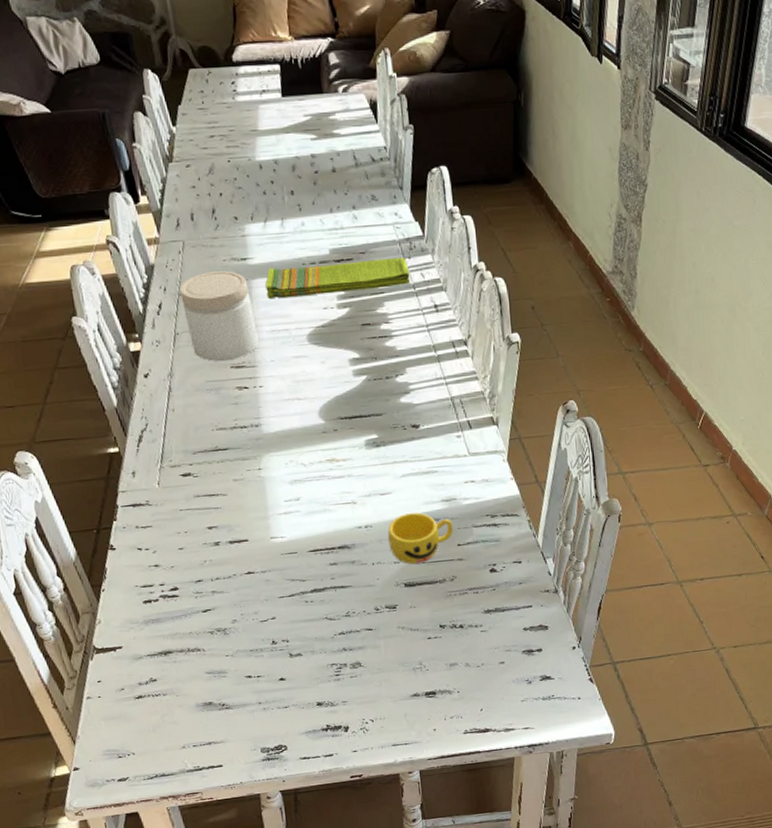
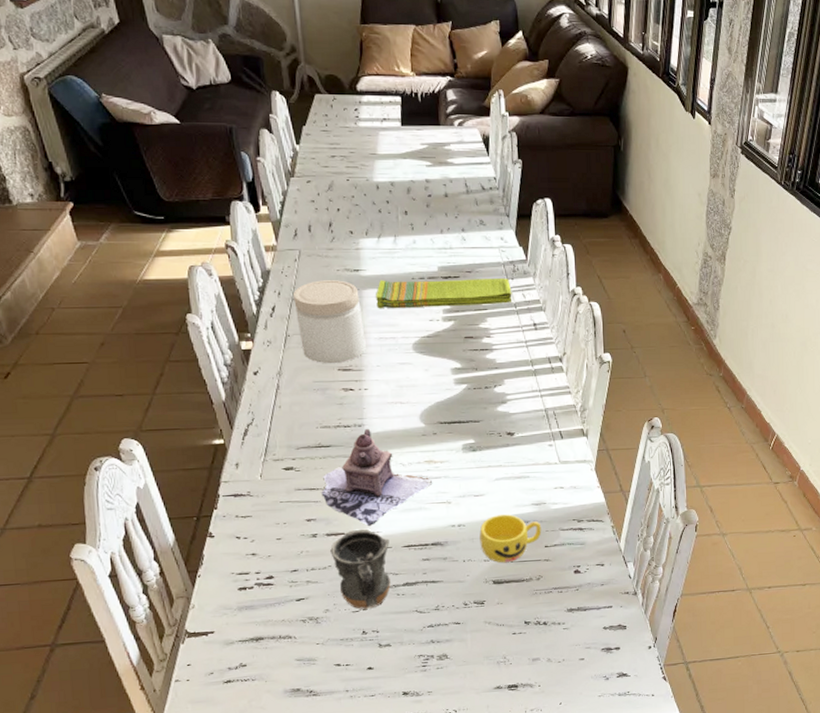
teapot: none [221,428,336,532] -> present [321,428,433,527]
mug: none [234,534,298,619] -> present [330,529,391,610]

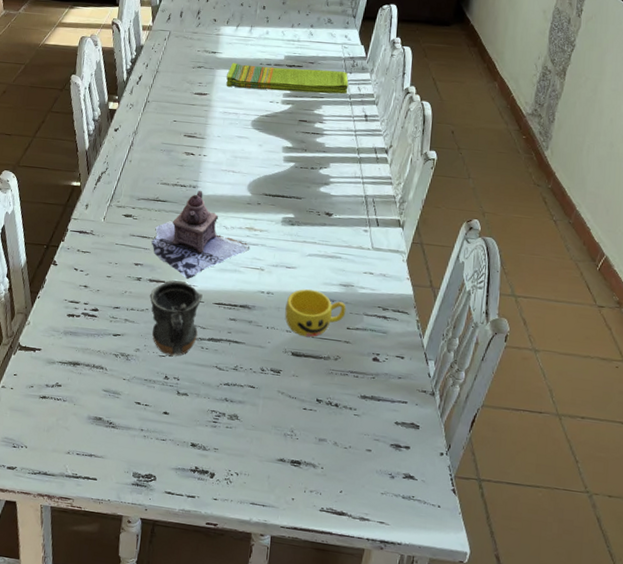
jar: present [292,280,366,364] -> none [157,58,213,130]

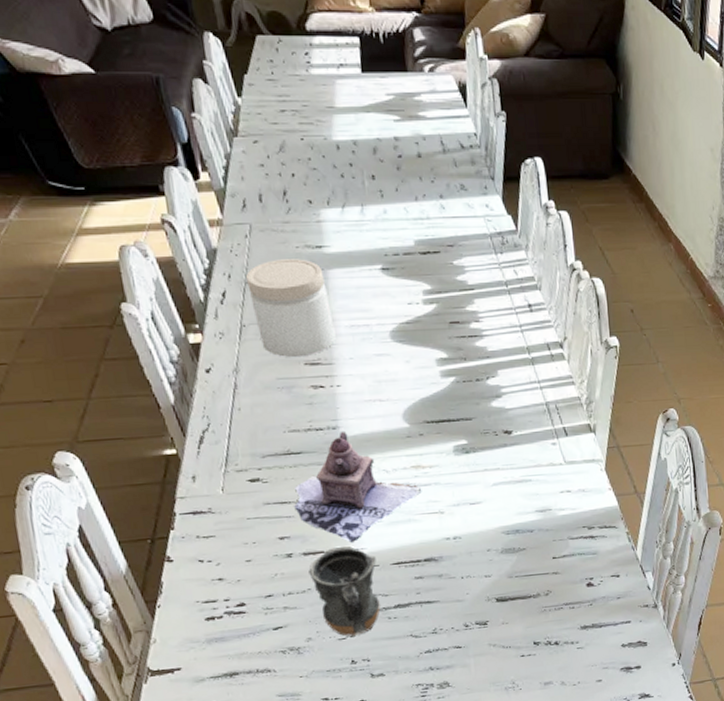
jar: none [157,58,213,130] -> present [245,259,336,358]
dish towel: present [226,62,349,95] -> none [343,252,503,292]
cup: present [285,289,346,337] -> none [478,523,548,578]

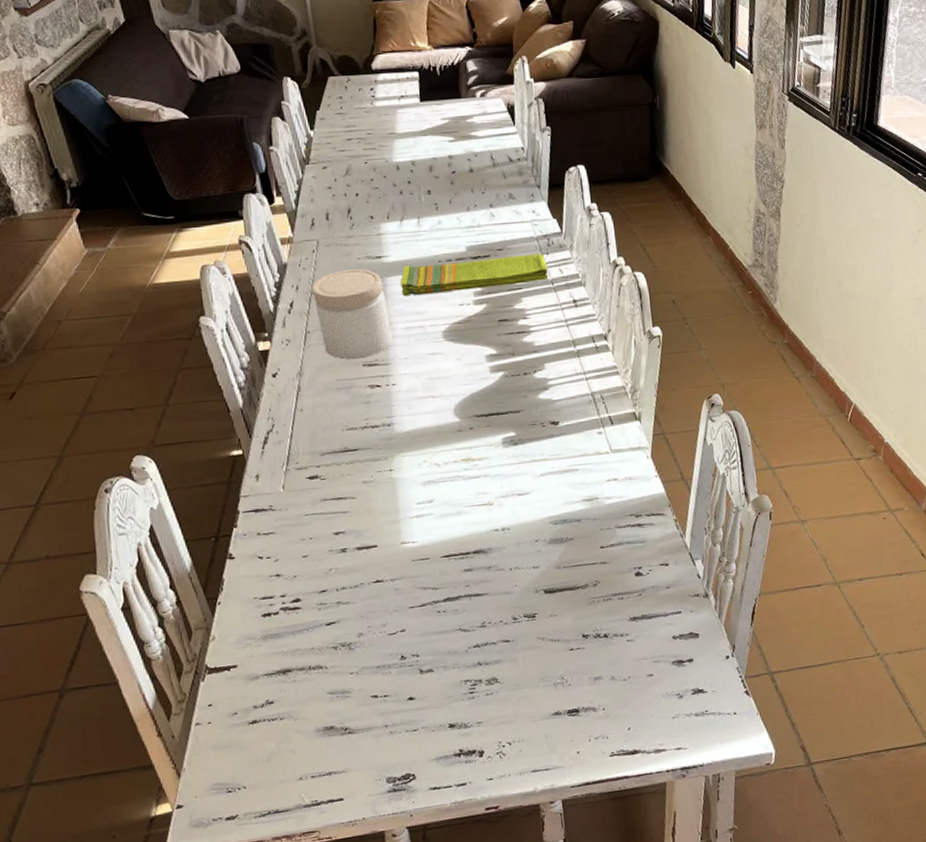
teapot: present [294,430,422,543] -> none [349,427,472,537]
mug: present [308,546,381,637] -> none [361,539,430,632]
dish towel: none [343,252,503,292] -> present [400,254,549,296]

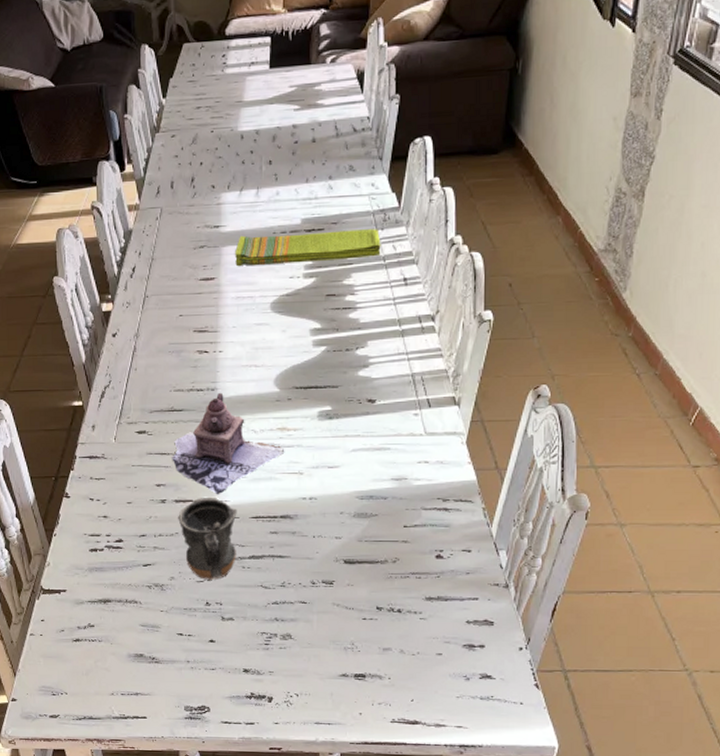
jar: present [311,269,393,360] -> none [152,237,223,326]
teapot: none [349,427,472,537] -> present [172,392,285,495]
mug: none [361,539,430,632] -> present [178,497,237,581]

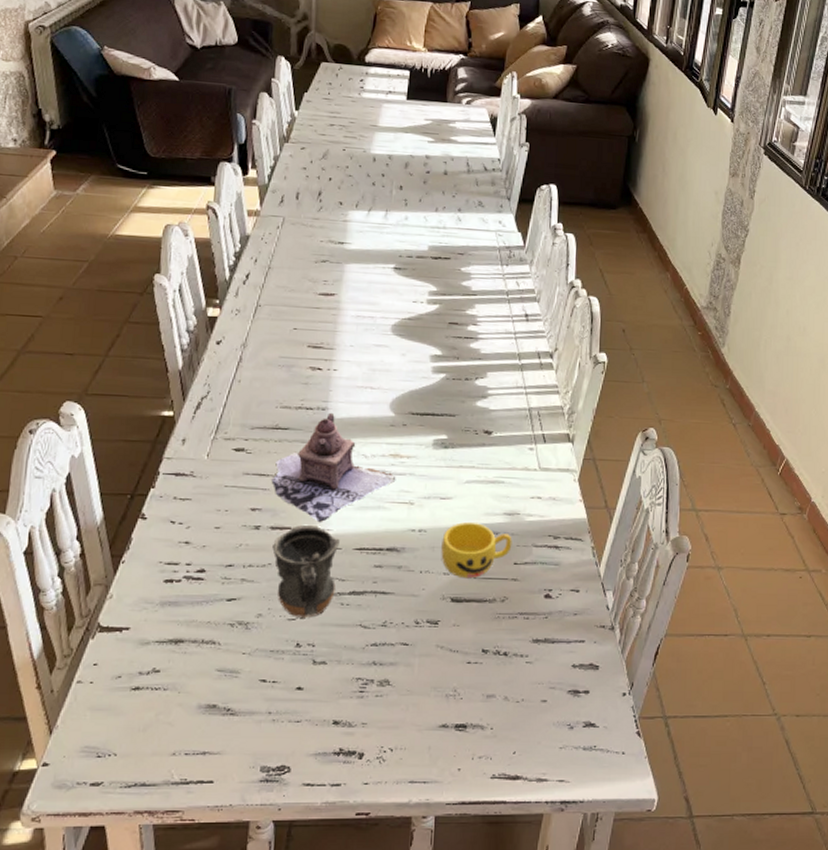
dish towel: present [235,229,381,266] -> none [358,255,505,291]
cup: none [332,489,401,542] -> present [441,522,512,579]

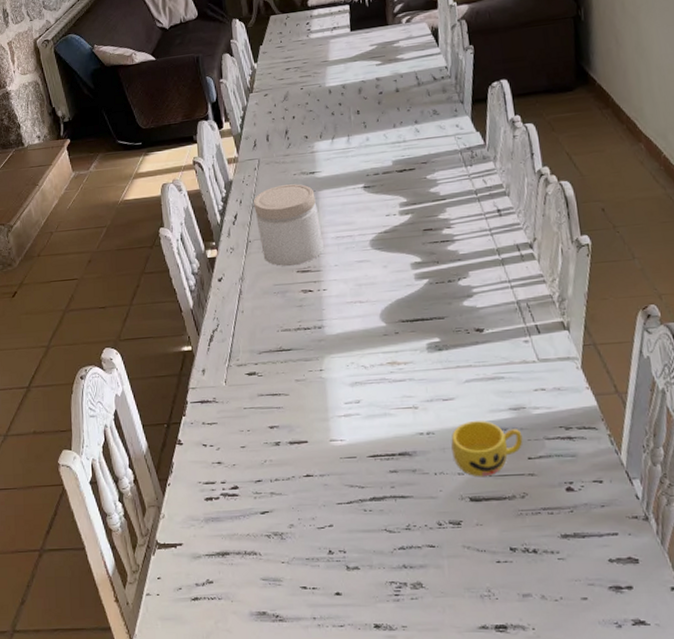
jar: none [270,250,342,340] -> present [253,183,324,267]
teapot: present [271,412,396,523] -> none [283,330,397,435]
mug: present [272,524,340,619] -> none [293,437,357,527]

